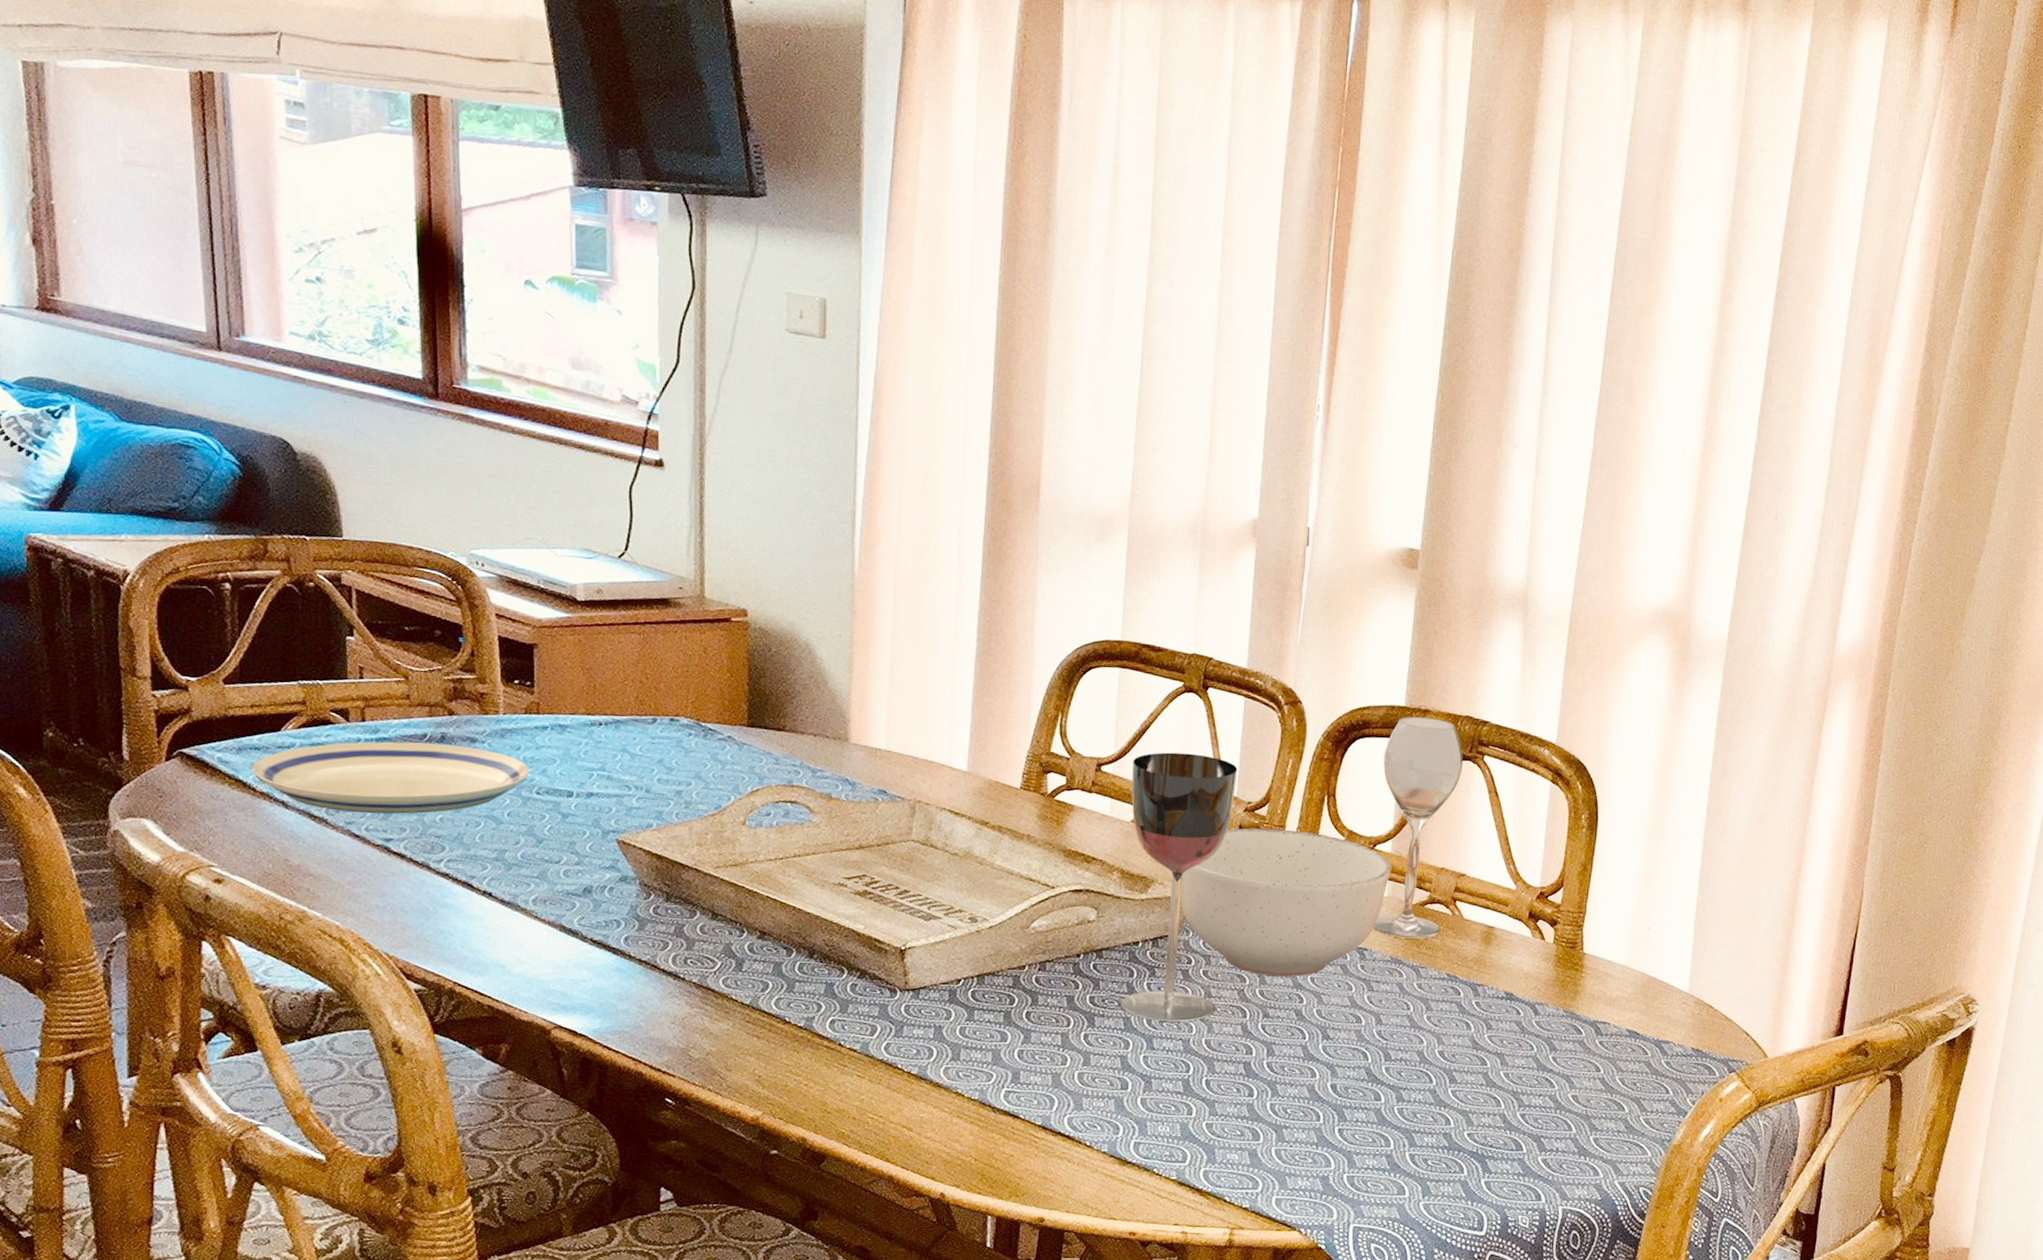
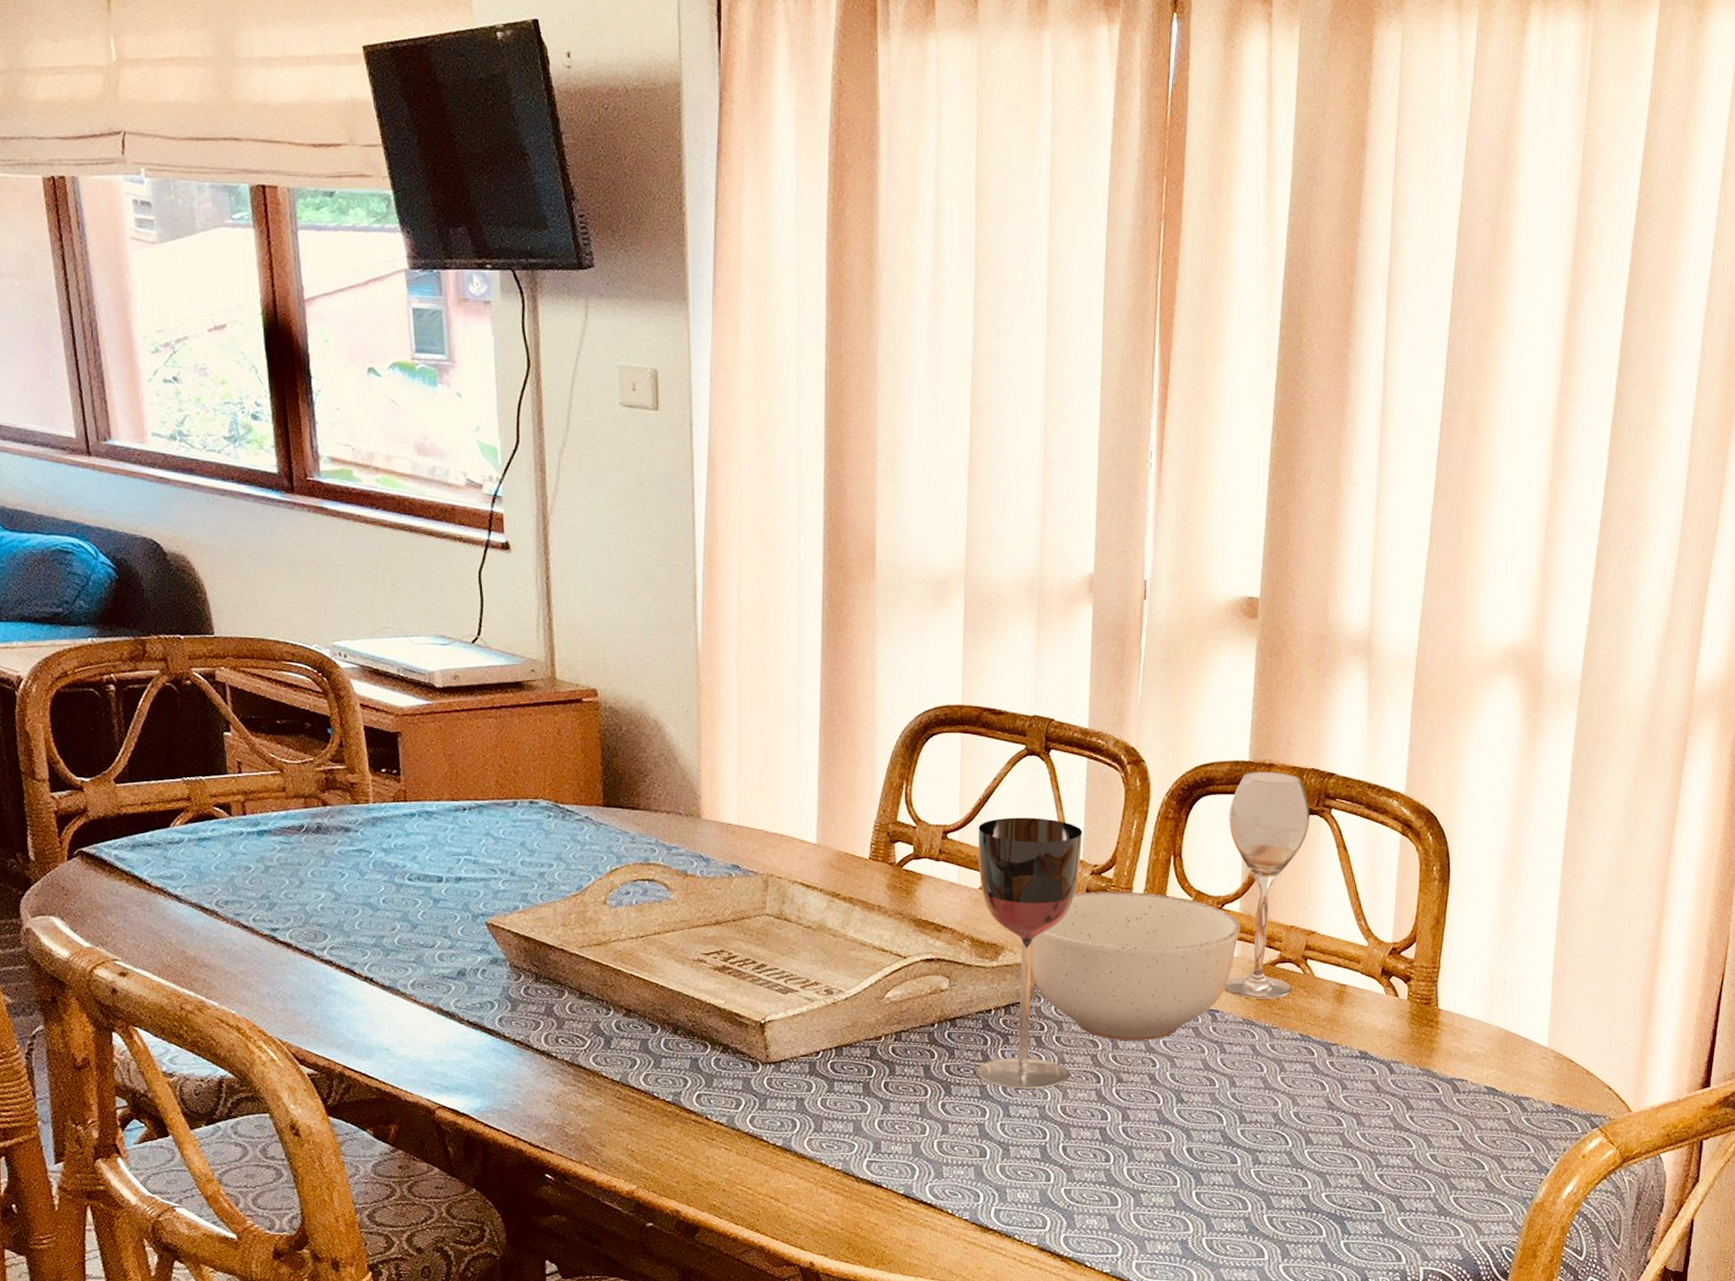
plate: present [252,741,530,814] -> none [146,833,401,905]

